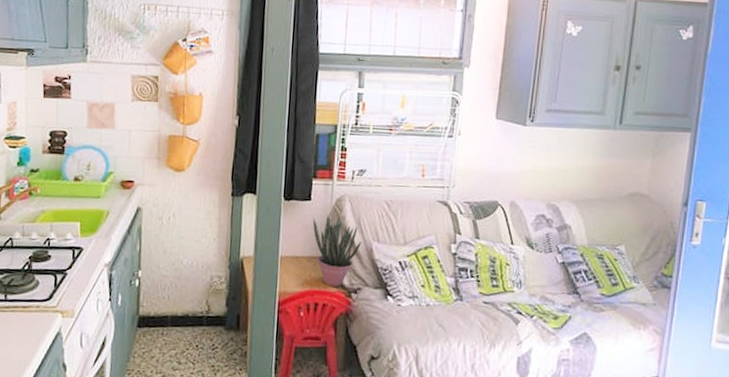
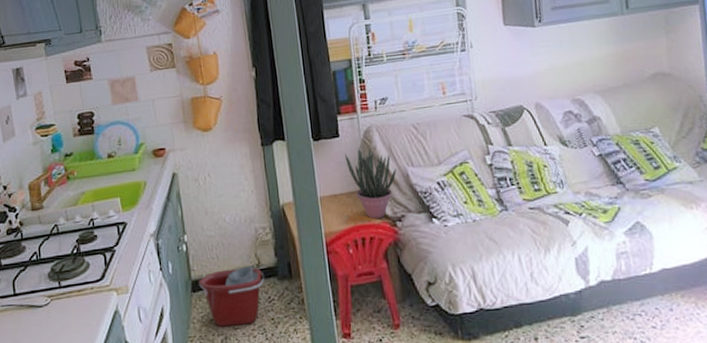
bucket: none [146,311,213,368] -> present [199,266,265,327]

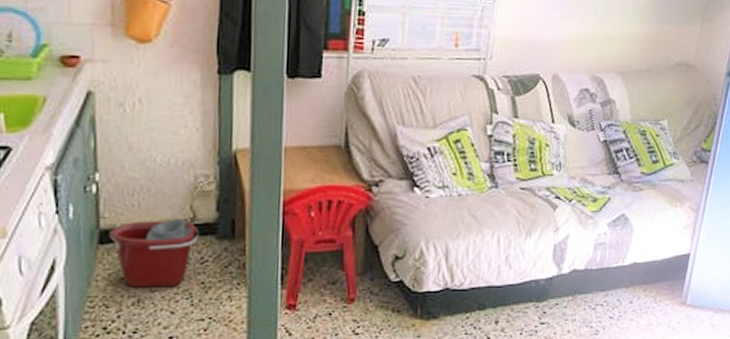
potted plant: present [344,148,396,220] -> none [323,95,383,181]

